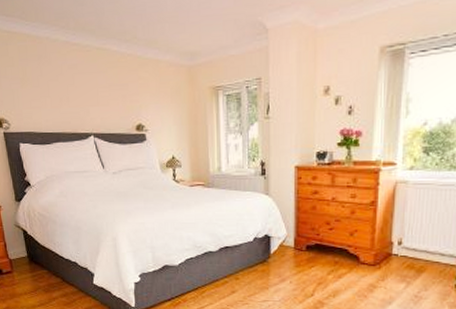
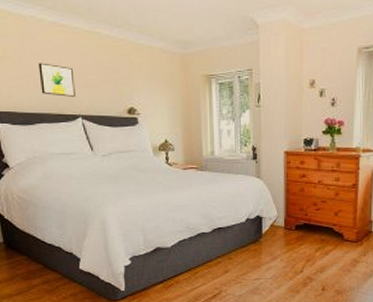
wall art: none [54,82,88,116] -> present [38,62,75,97]

